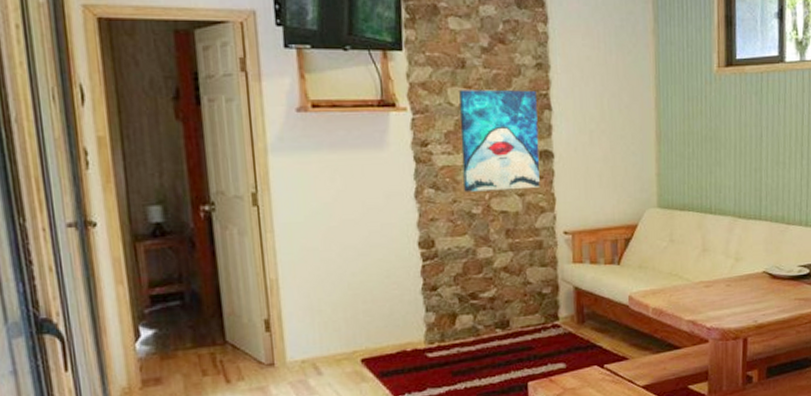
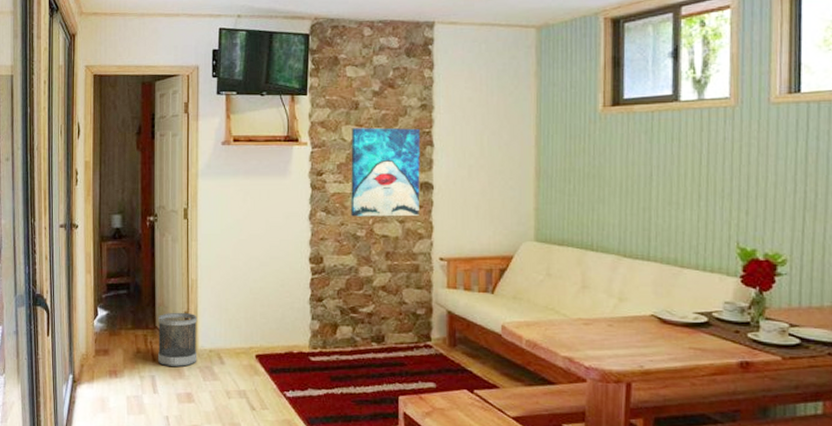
wastebasket: none [229,320,287,388] -> present [158,312,198,367]

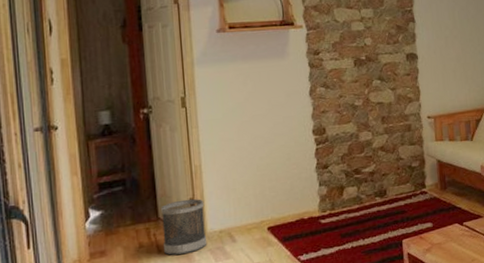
wall art: present [351,127,420,217] -> none [343,7,408,89]

